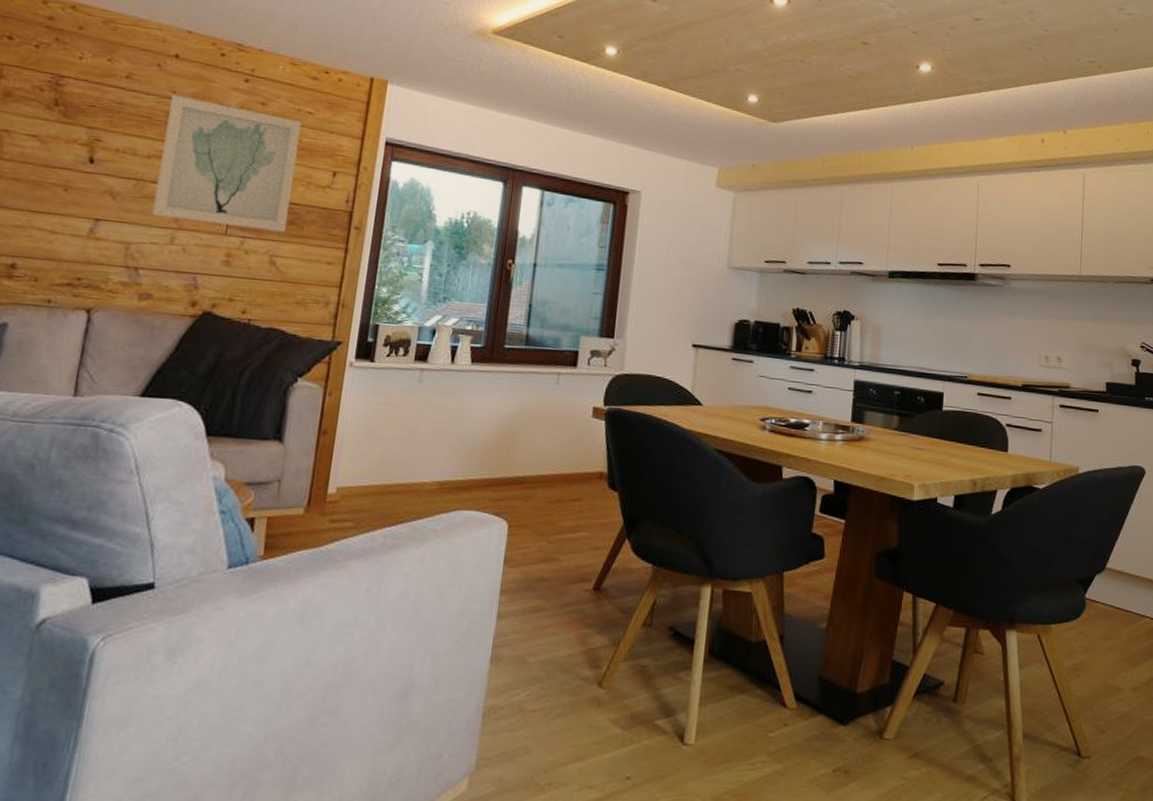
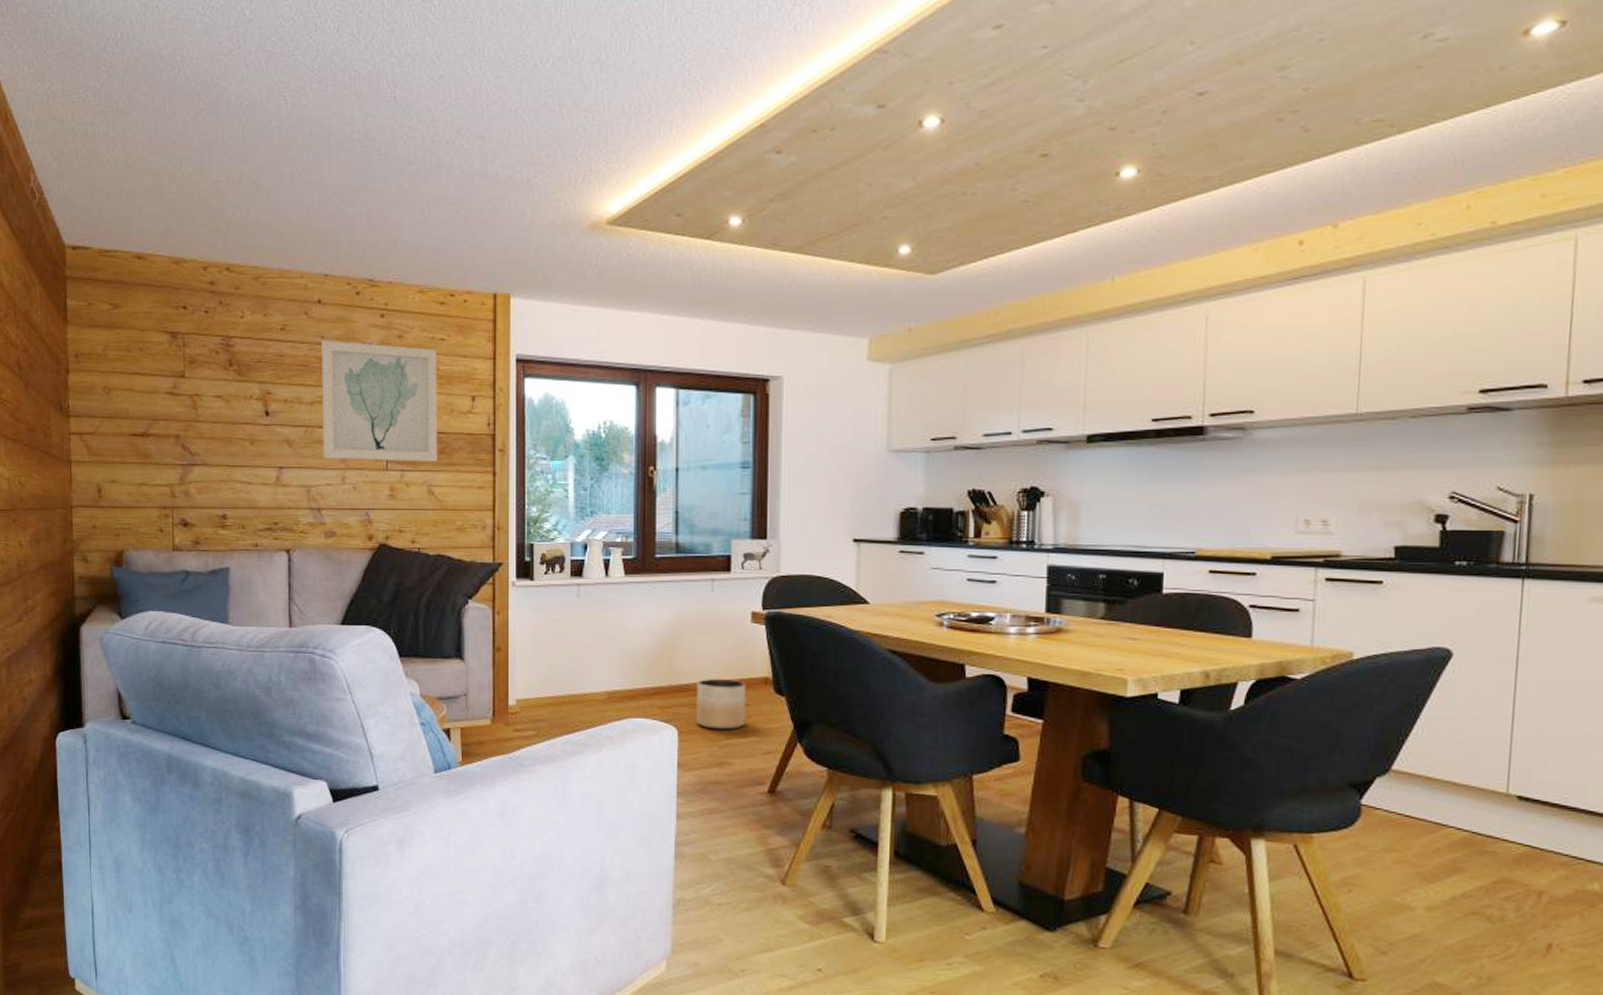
planter: none [528,471,582,525] -> present [696,678,747,730]

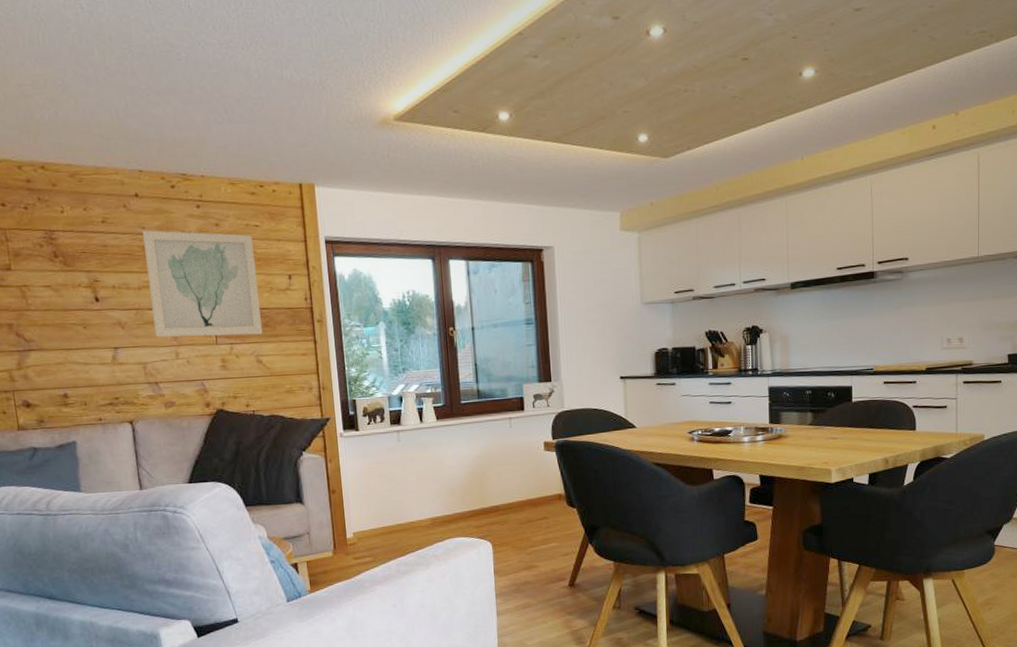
planter: present [696,678,747,730] -> none [504,498,547,540]

